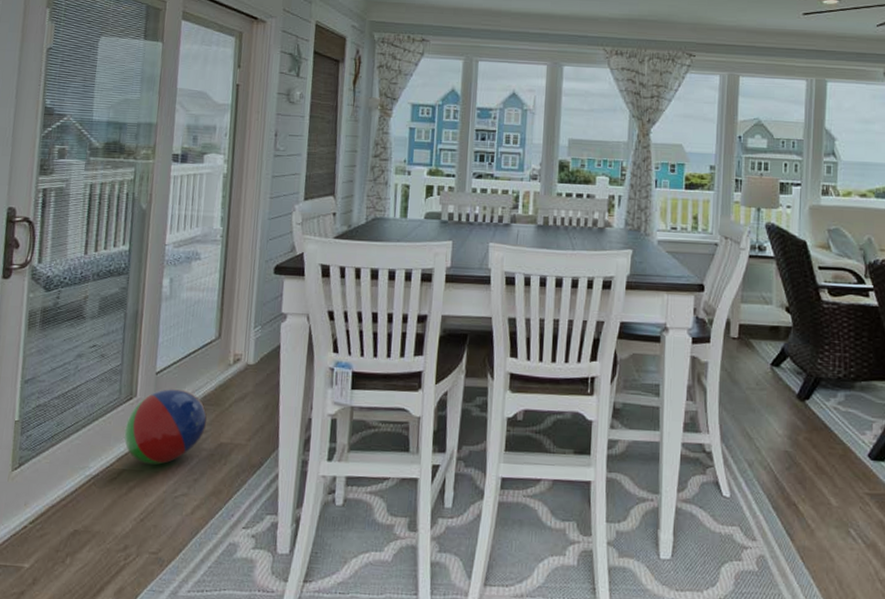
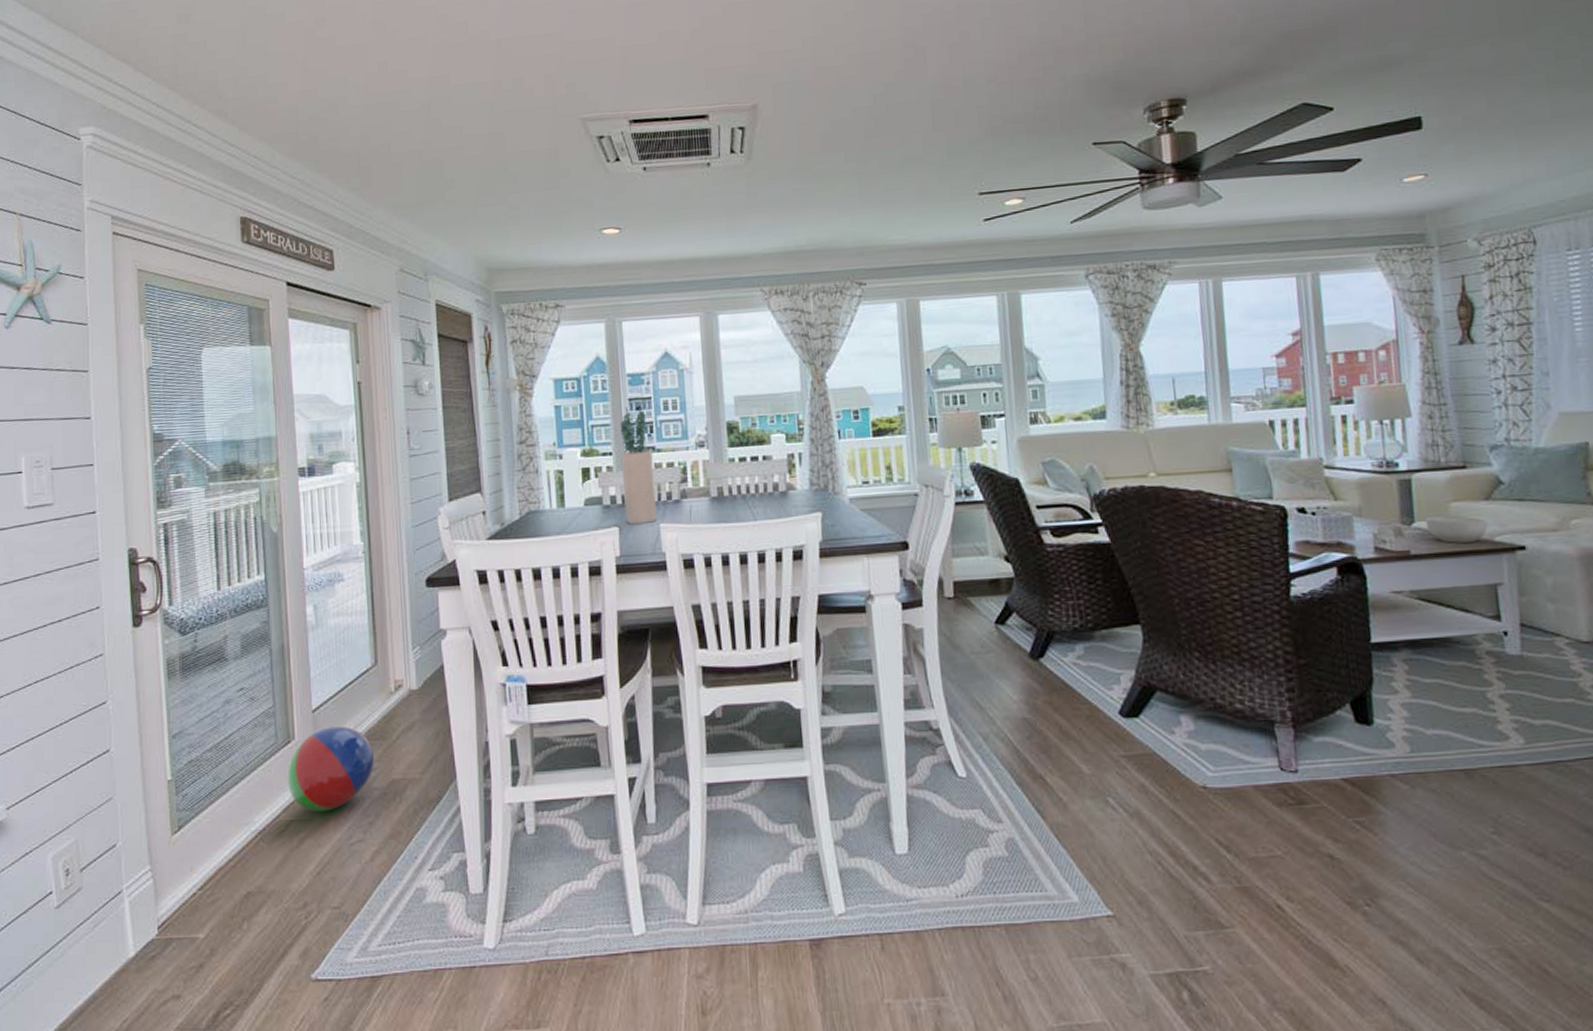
vase: none [459,132,491,242] -> present [620,400,657,525]

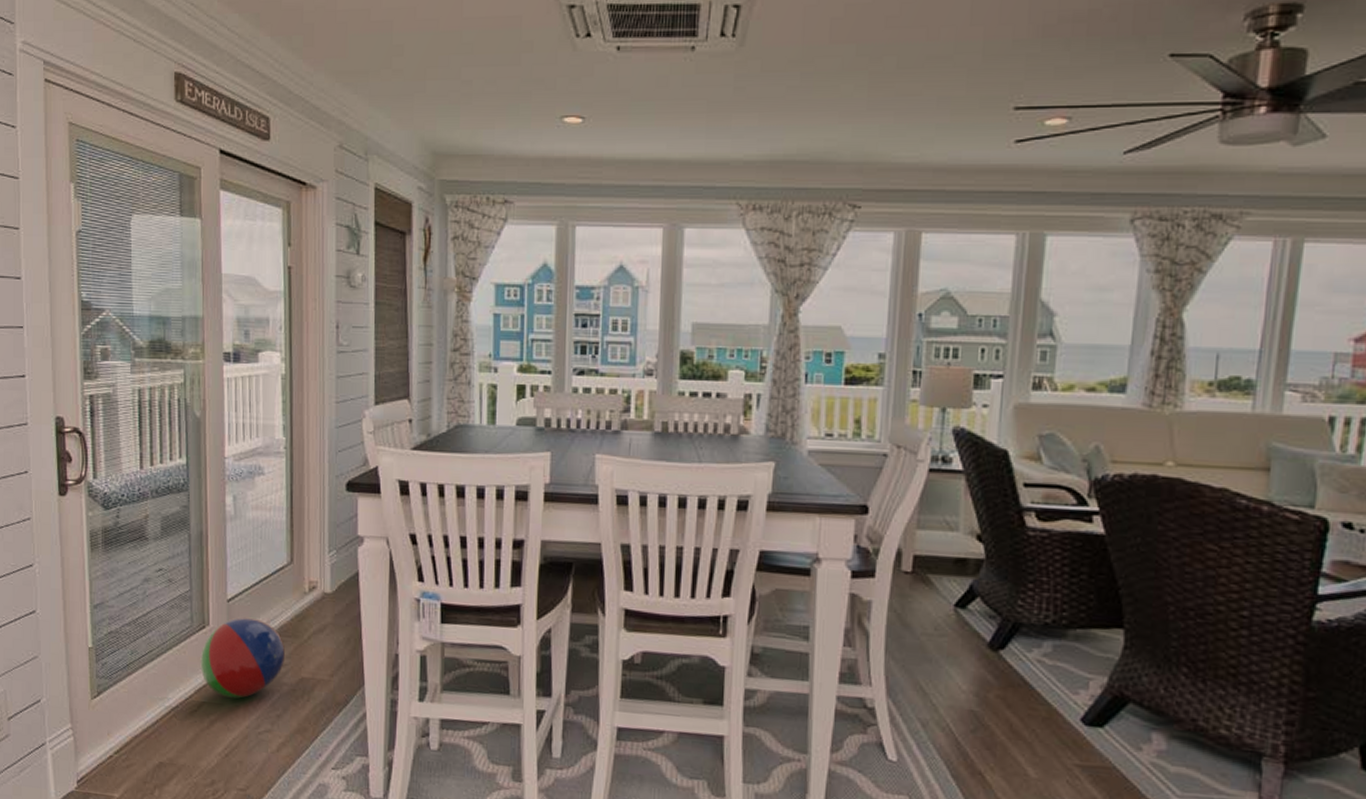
vase: present [620,400,657,525] -> none [559,317,595,453]

